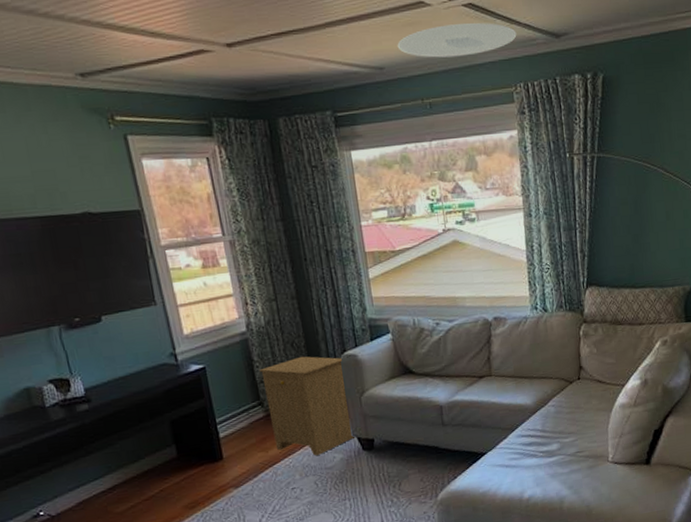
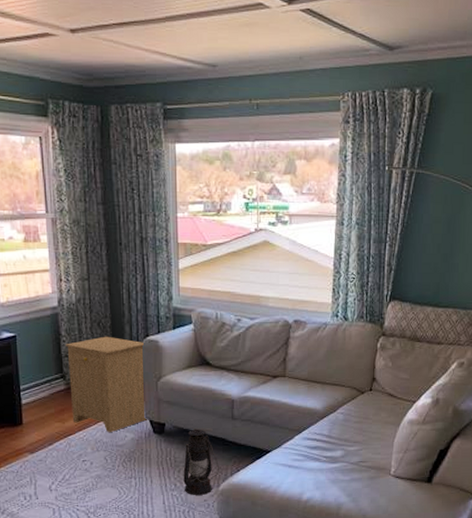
ceiling light: present [397,22,517,58] -> none [232,27,351,61]
lantern: none [397,440,436,509] -> present [183,429,219,495]

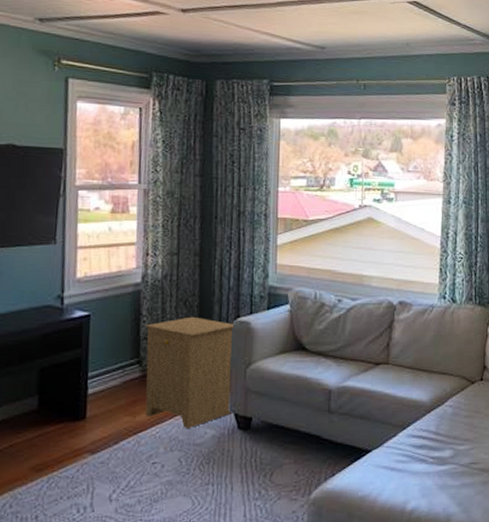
lantern: present [183,429,219,495] -> none [269,424,312,506]

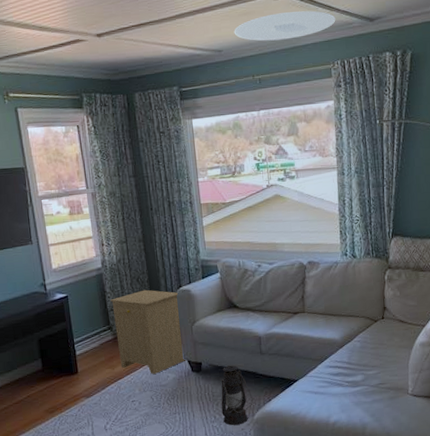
lantern: none [269,424,312,506] -> present [221,365,253,425]
ceiling light: none [341,17,456,47] -> present [234,10,336,41]

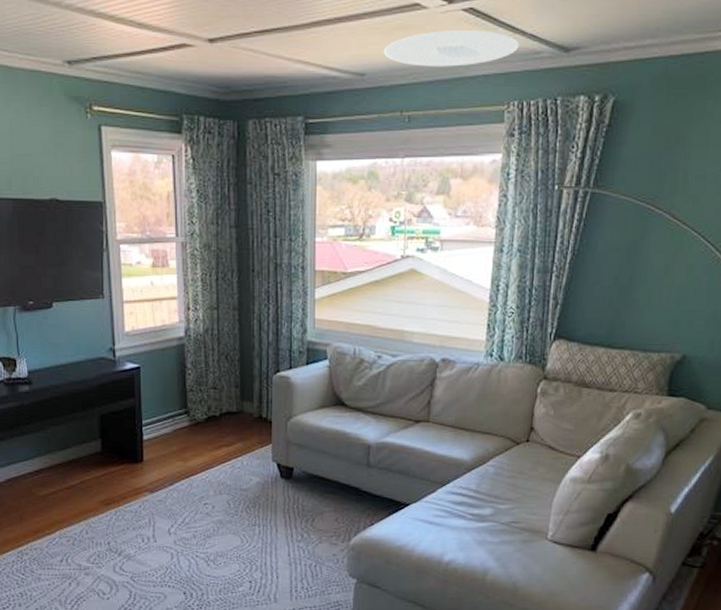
side table: present [110,289,186,374] -> none [191,370,275,474]
lantern: present [221,365,253,425] -> none [311,475,351,549]

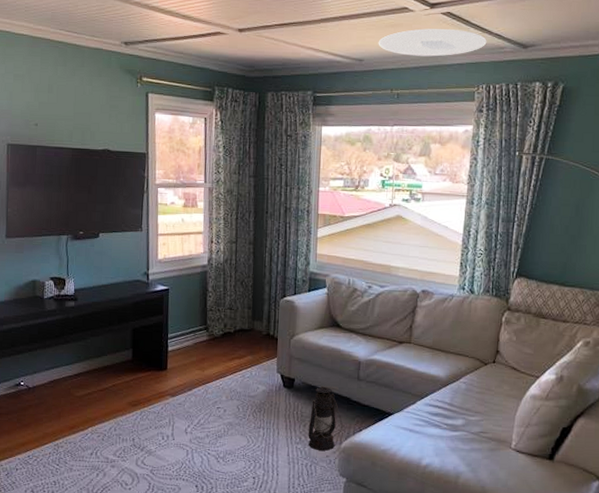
lantern: none [311,475,351,549] -> present [308,386,343,451]

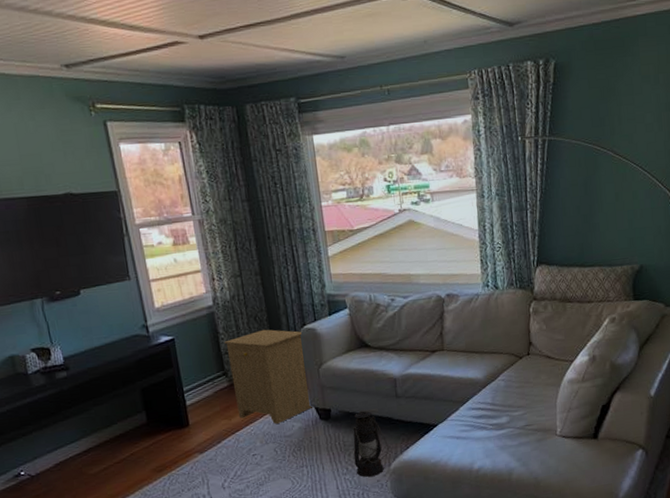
side table: none [211,294,281,383] -> present [224,329,314,424]
ceiling light: present [378,28,487,57] -> none [358,12,472,47]

